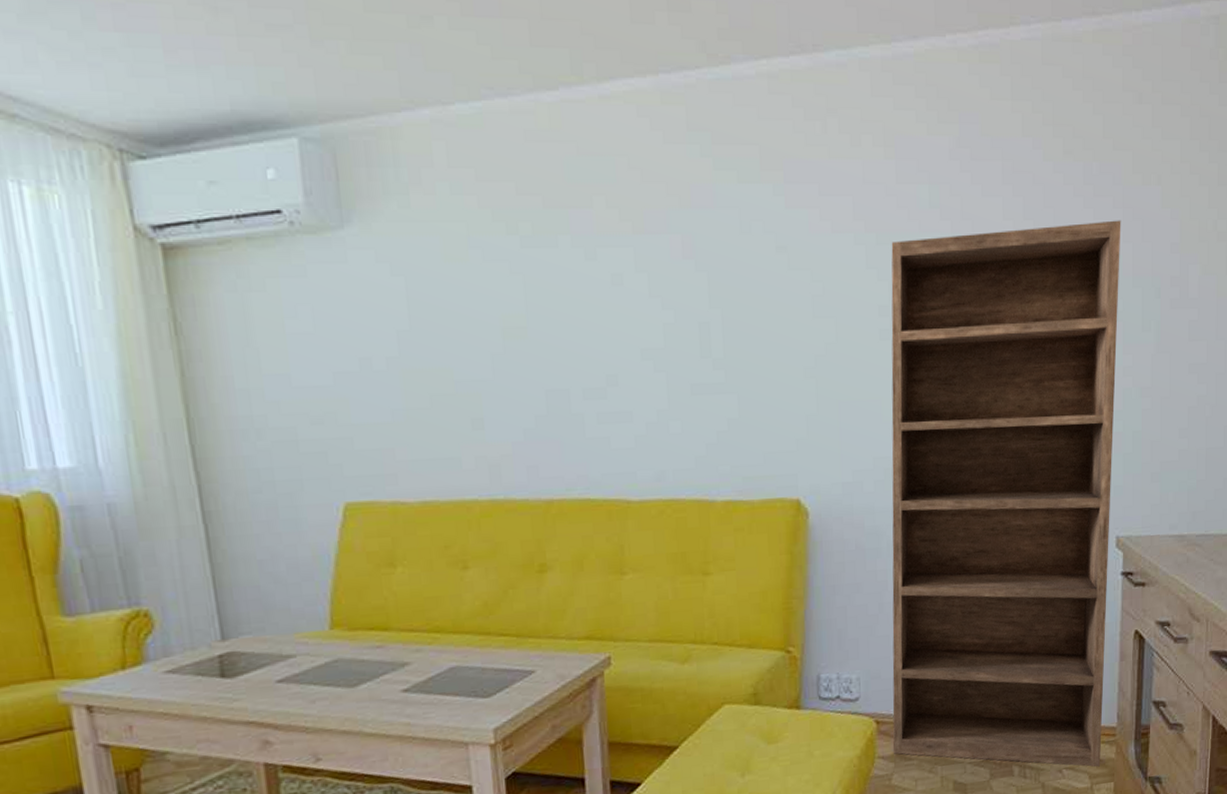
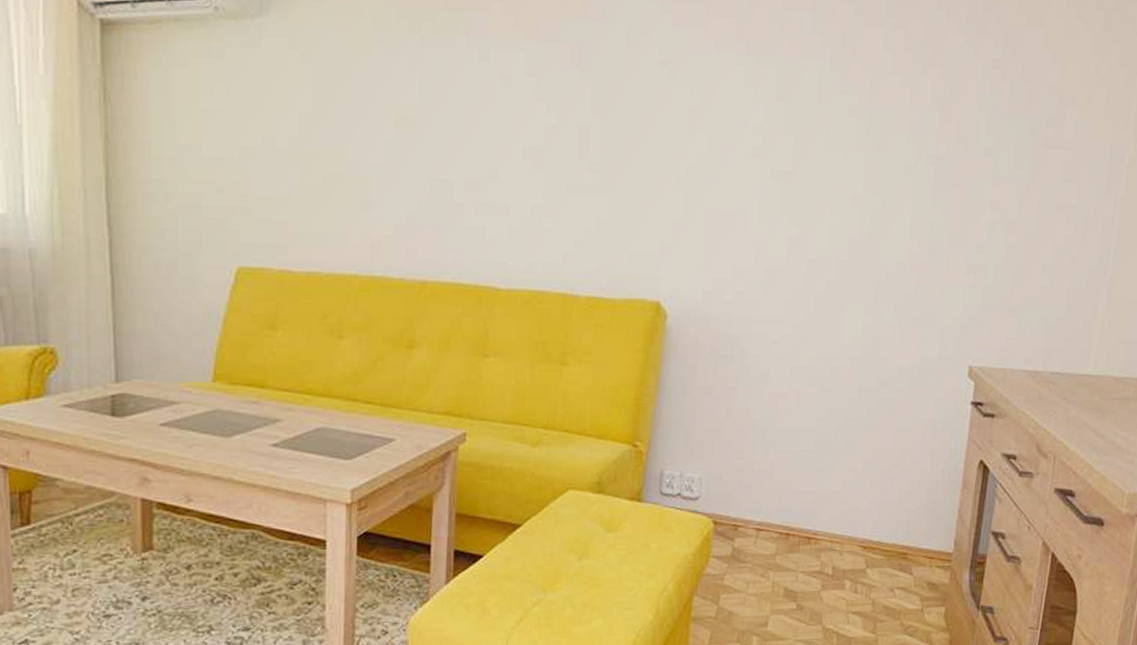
bookshelf: present [891,220,1121,767] -> none [727,58,1002,590]

